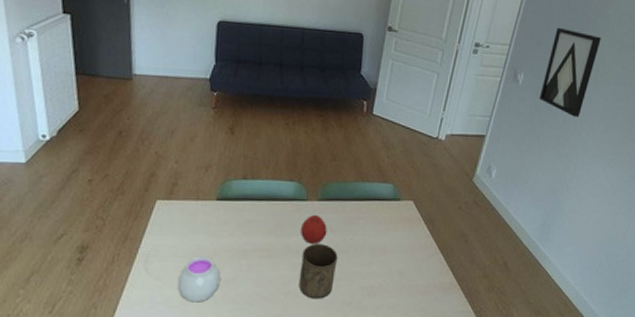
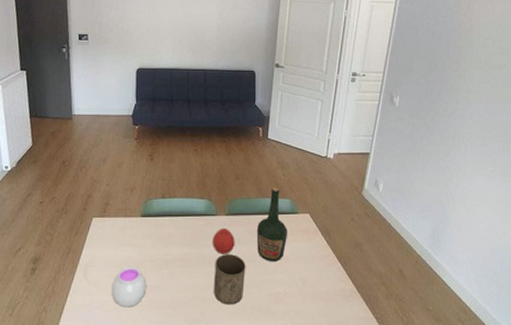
bottle: none [352,170,387,252] -> present [256,187,287,261]
wall art: present [539,27,601,117] -> none [415,54,468,133]

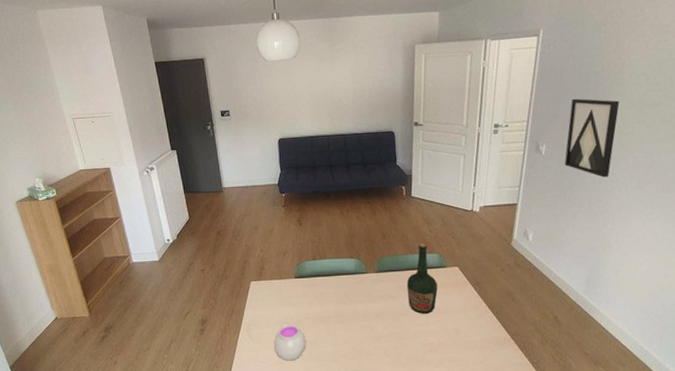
fruit: present [213,227,235,254] -> none [365,284,387,309]
cup: present [213,254,246,305] -> none [368,309,399,356]
wall art: none [415,54,468,133] -> present [564,98,620,178]

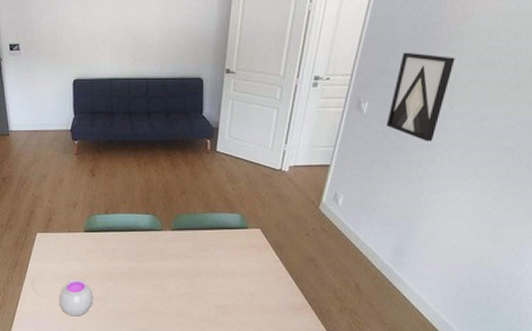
bottle: present [406,243,438,314] -> none [203,201,236,275]

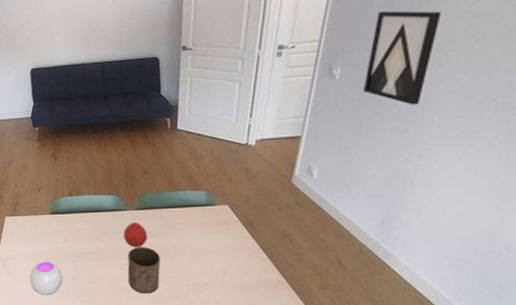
fruit: none [158,242,181,268] -> present [124,222,148,247]
cup: none [159,268,193,316] -> present [128,247,161,294]

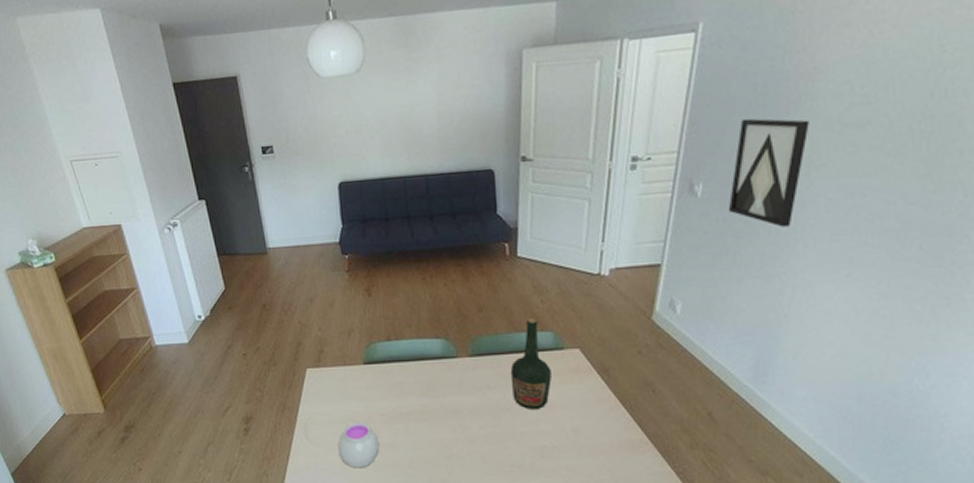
fruit: present [124,222,148,247] -> none [455,371,484,404]
cup: present [128,247,161,294] -> none [460,403,500,462]
bottle: none [169,179,204,253] -> present [510,317,552,409]

